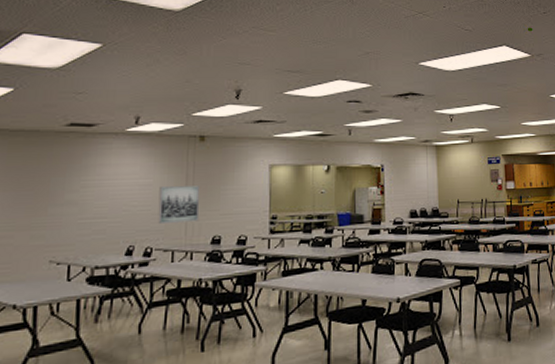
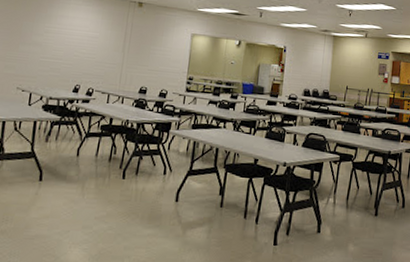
wall art: present [158,186,200,223] -> none [99,40,134,73]

